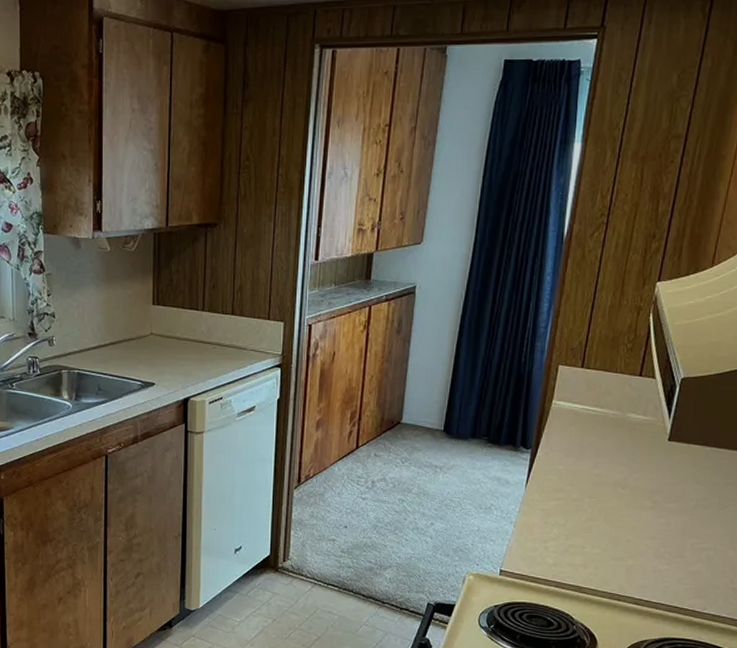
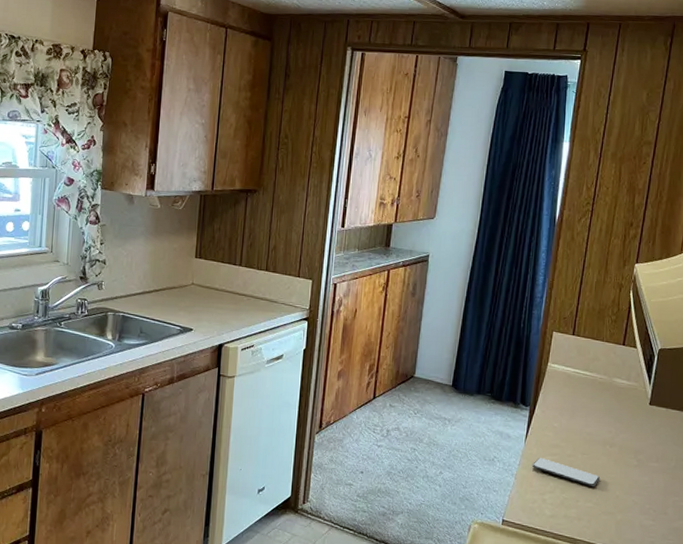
smartphone: none [534,504,609,532] -> present [532,458,600,487]

